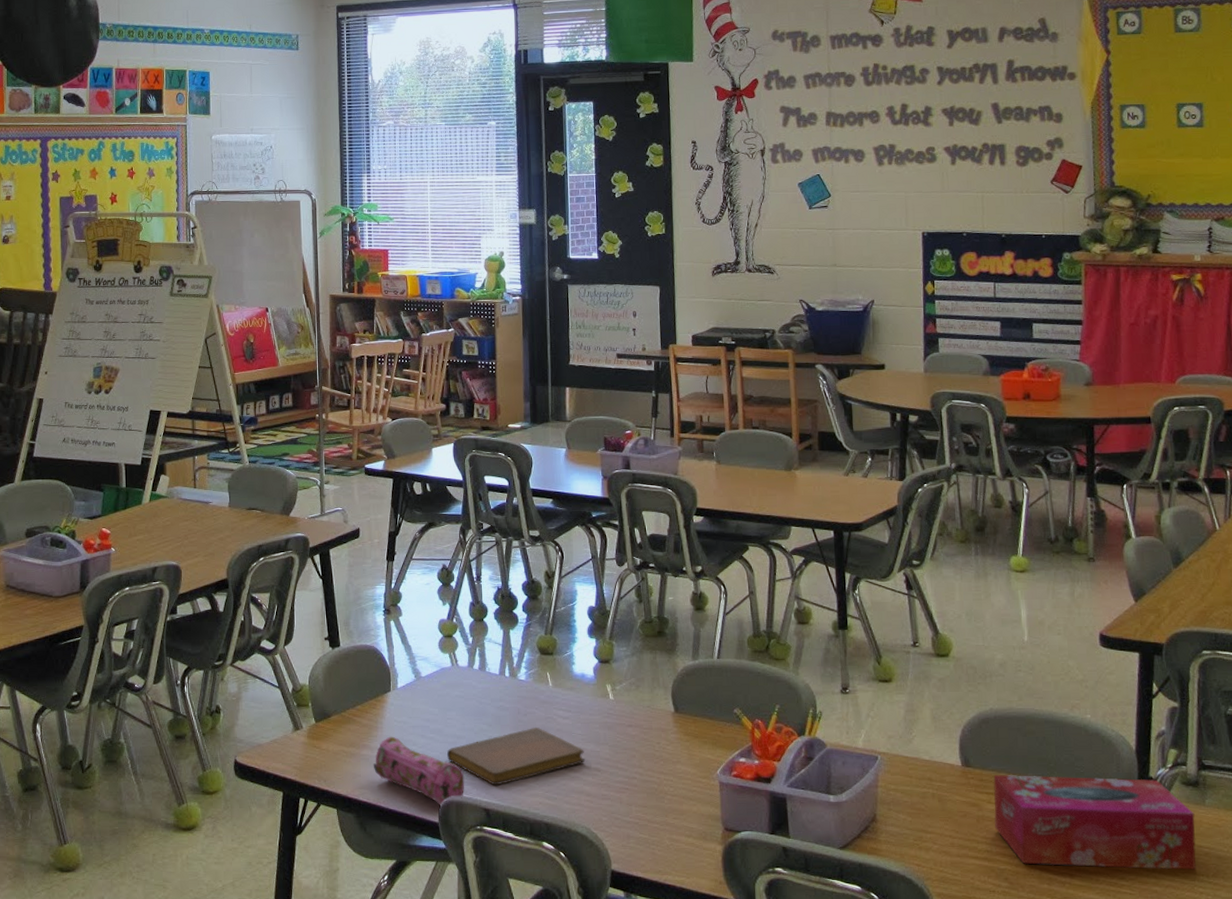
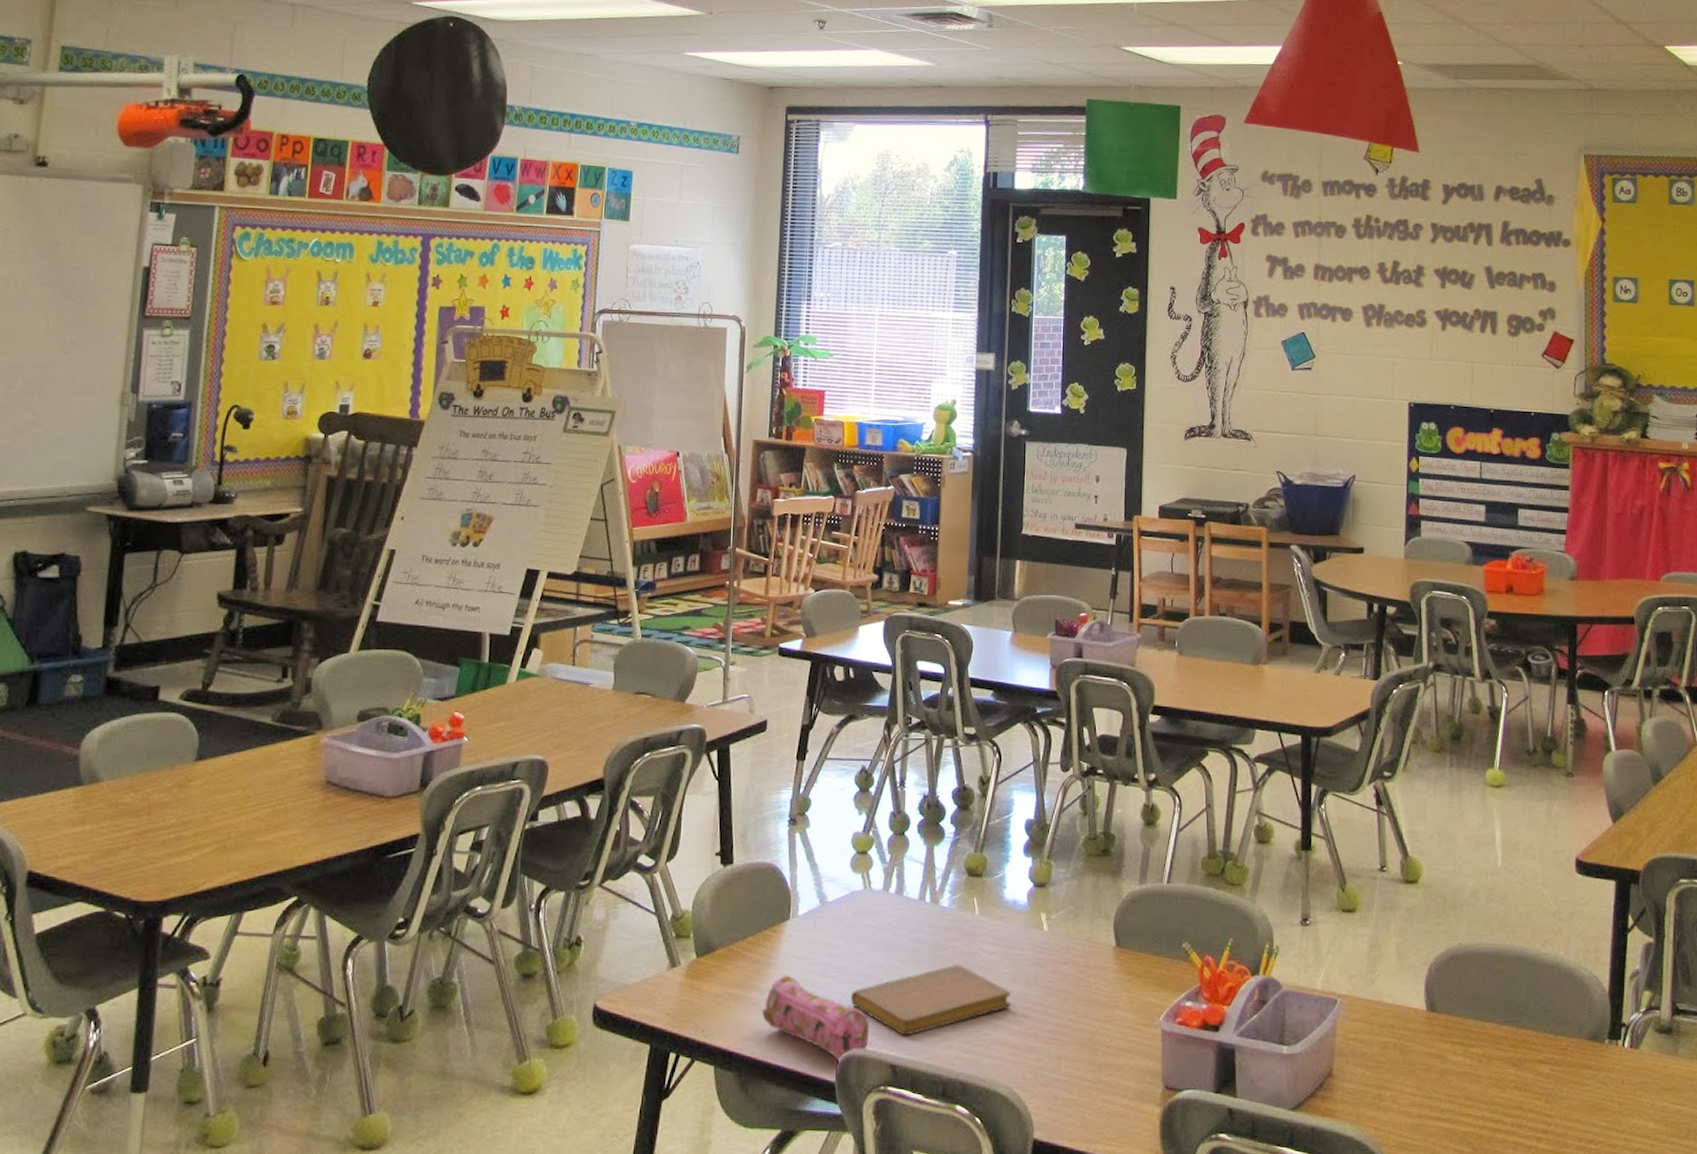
tissue box: present [993,775,1196,870] -> none [1459,1021,1668,1131]

